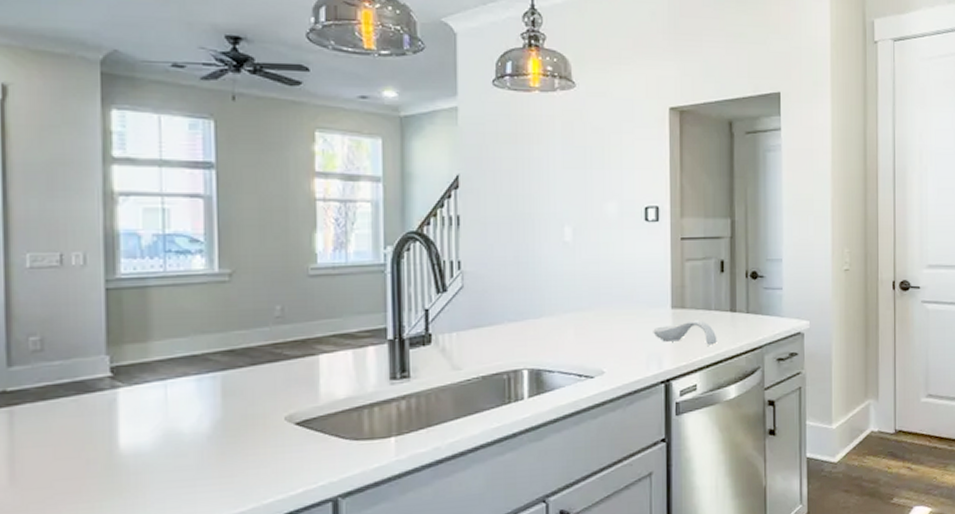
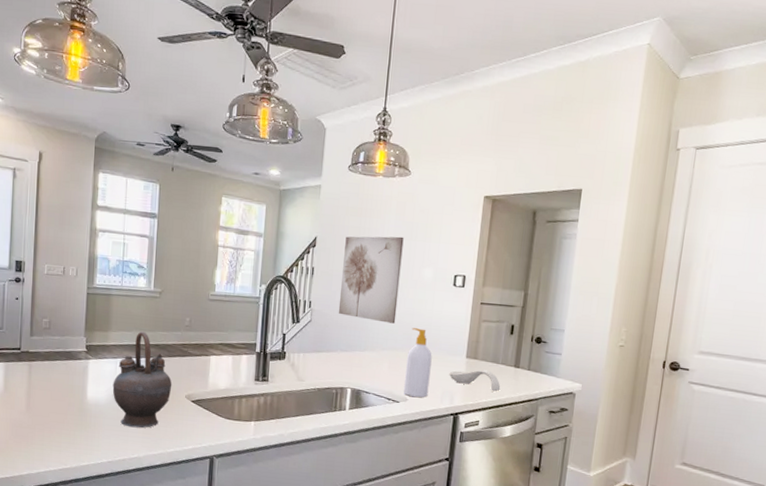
teapot: none [162,334,262,479] -> present [112,331,172,429]
wall art: none [498,165,577,277] -> present [338,236,404,324]
soap bottle: none [597,279,630,368] -> present [403,328,432,398]

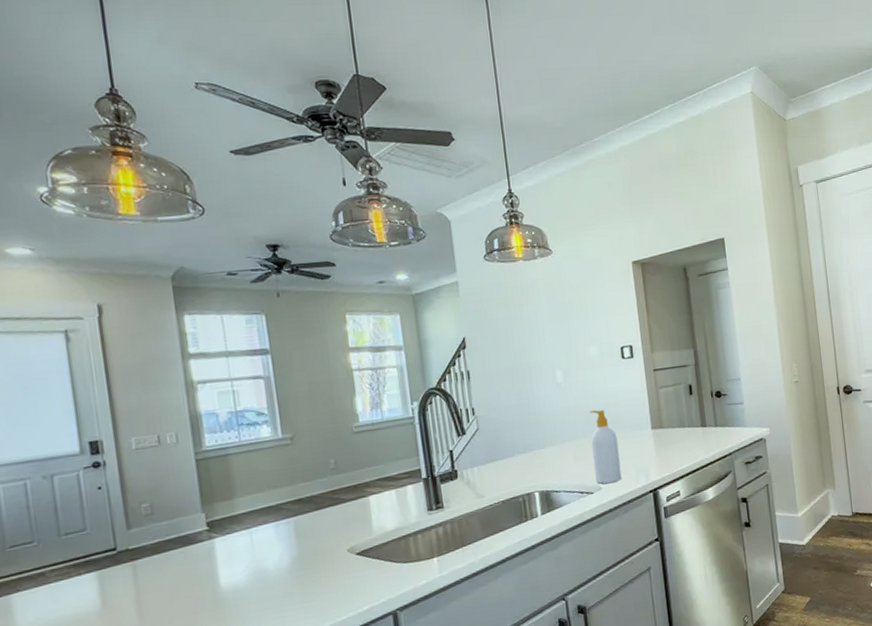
teapot: present [112,331,172,429] -> none [251,488,329,606]
wall art: present [338,236,404,324] -> none [497,318,571,416]
spoon rest: present [448,370,501,392] -> none [637,436,693,458]

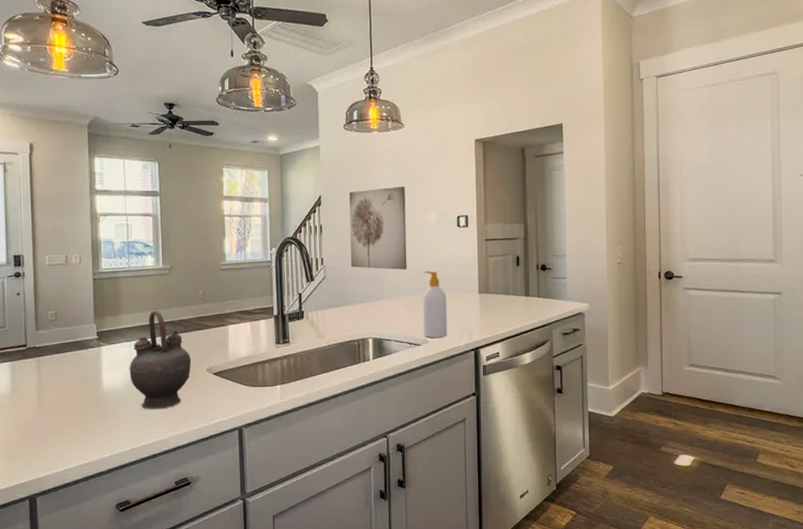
teapot: none [251,488,329,606] -> present [129,310,192,410]
wall art: none [497,318,571,416] -> present [349,186,407,270]

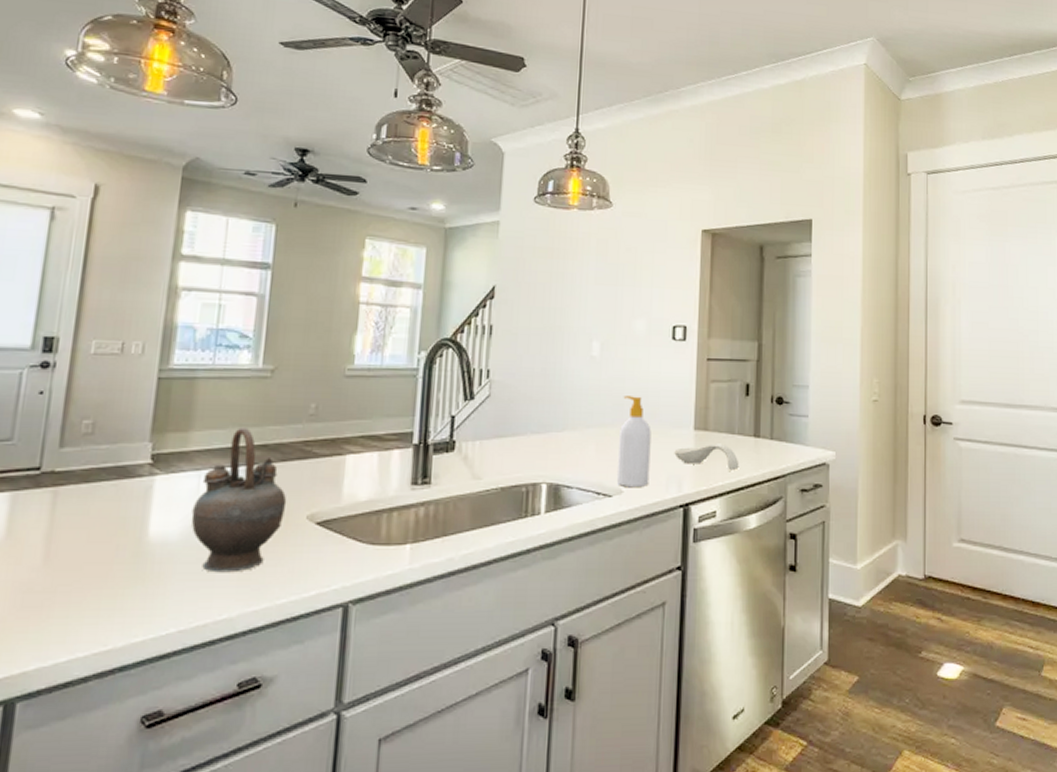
wall art: present [349,186,407,270] -> none [526,281,608,392]
spoon rest: none [464,302,515,322] -> present [673,443,739,471]

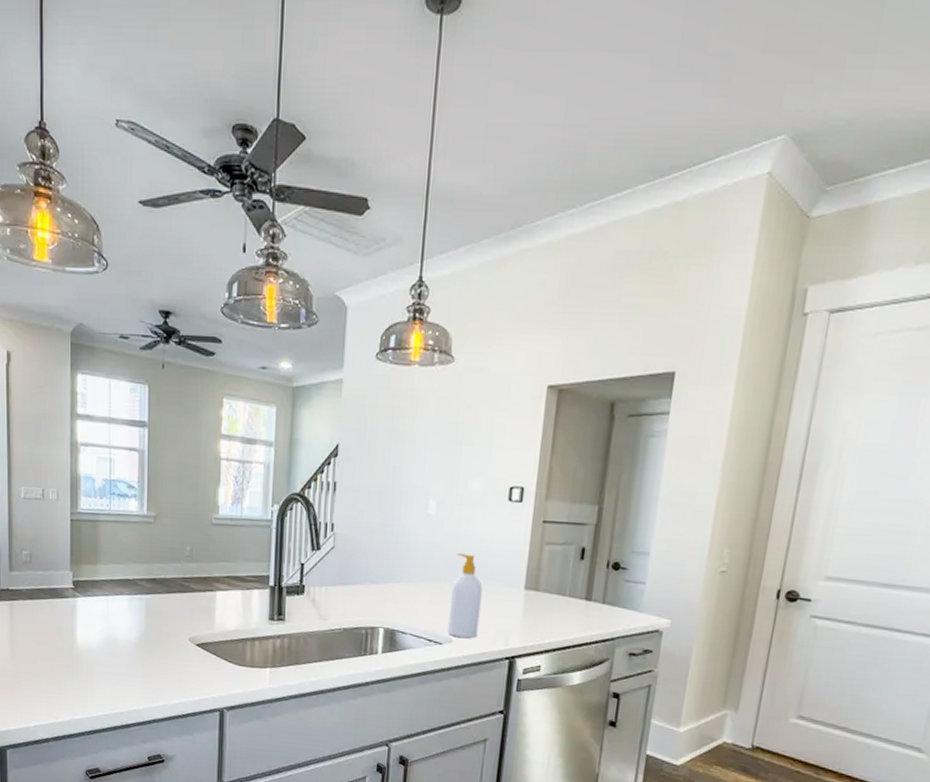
teapot: present [191,427,287,573] -> none [105,563,173,677]
spoon rest: present [673,443,739,471] -> none [502,603,568,630]

